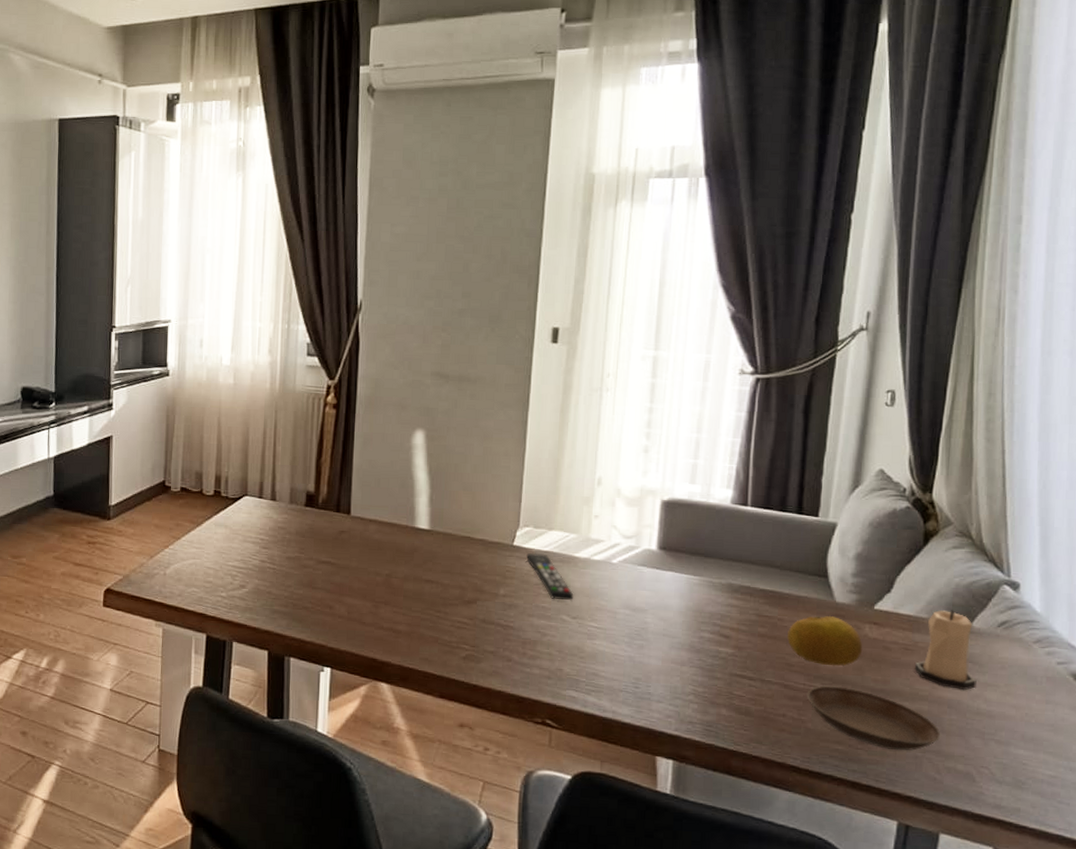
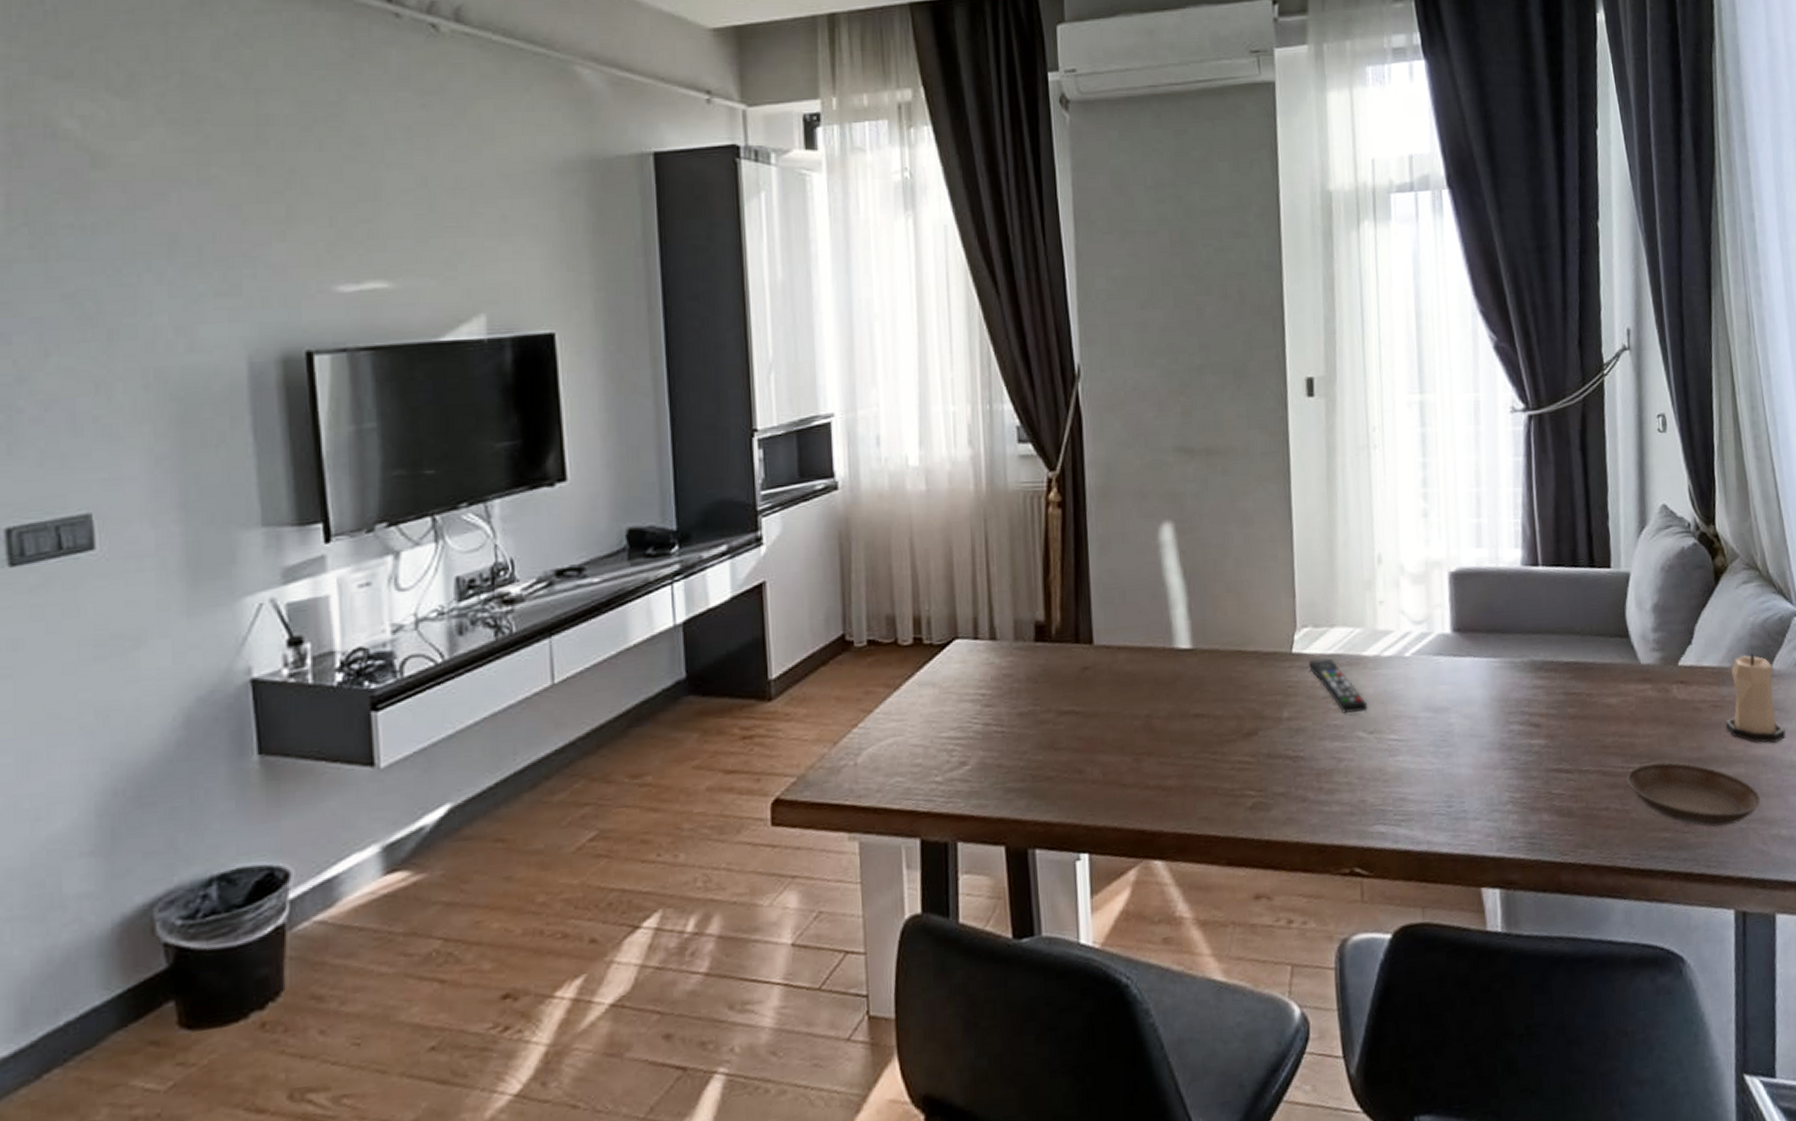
fruit: present [787,615,863,667] -> none [1598,681,1674,741]

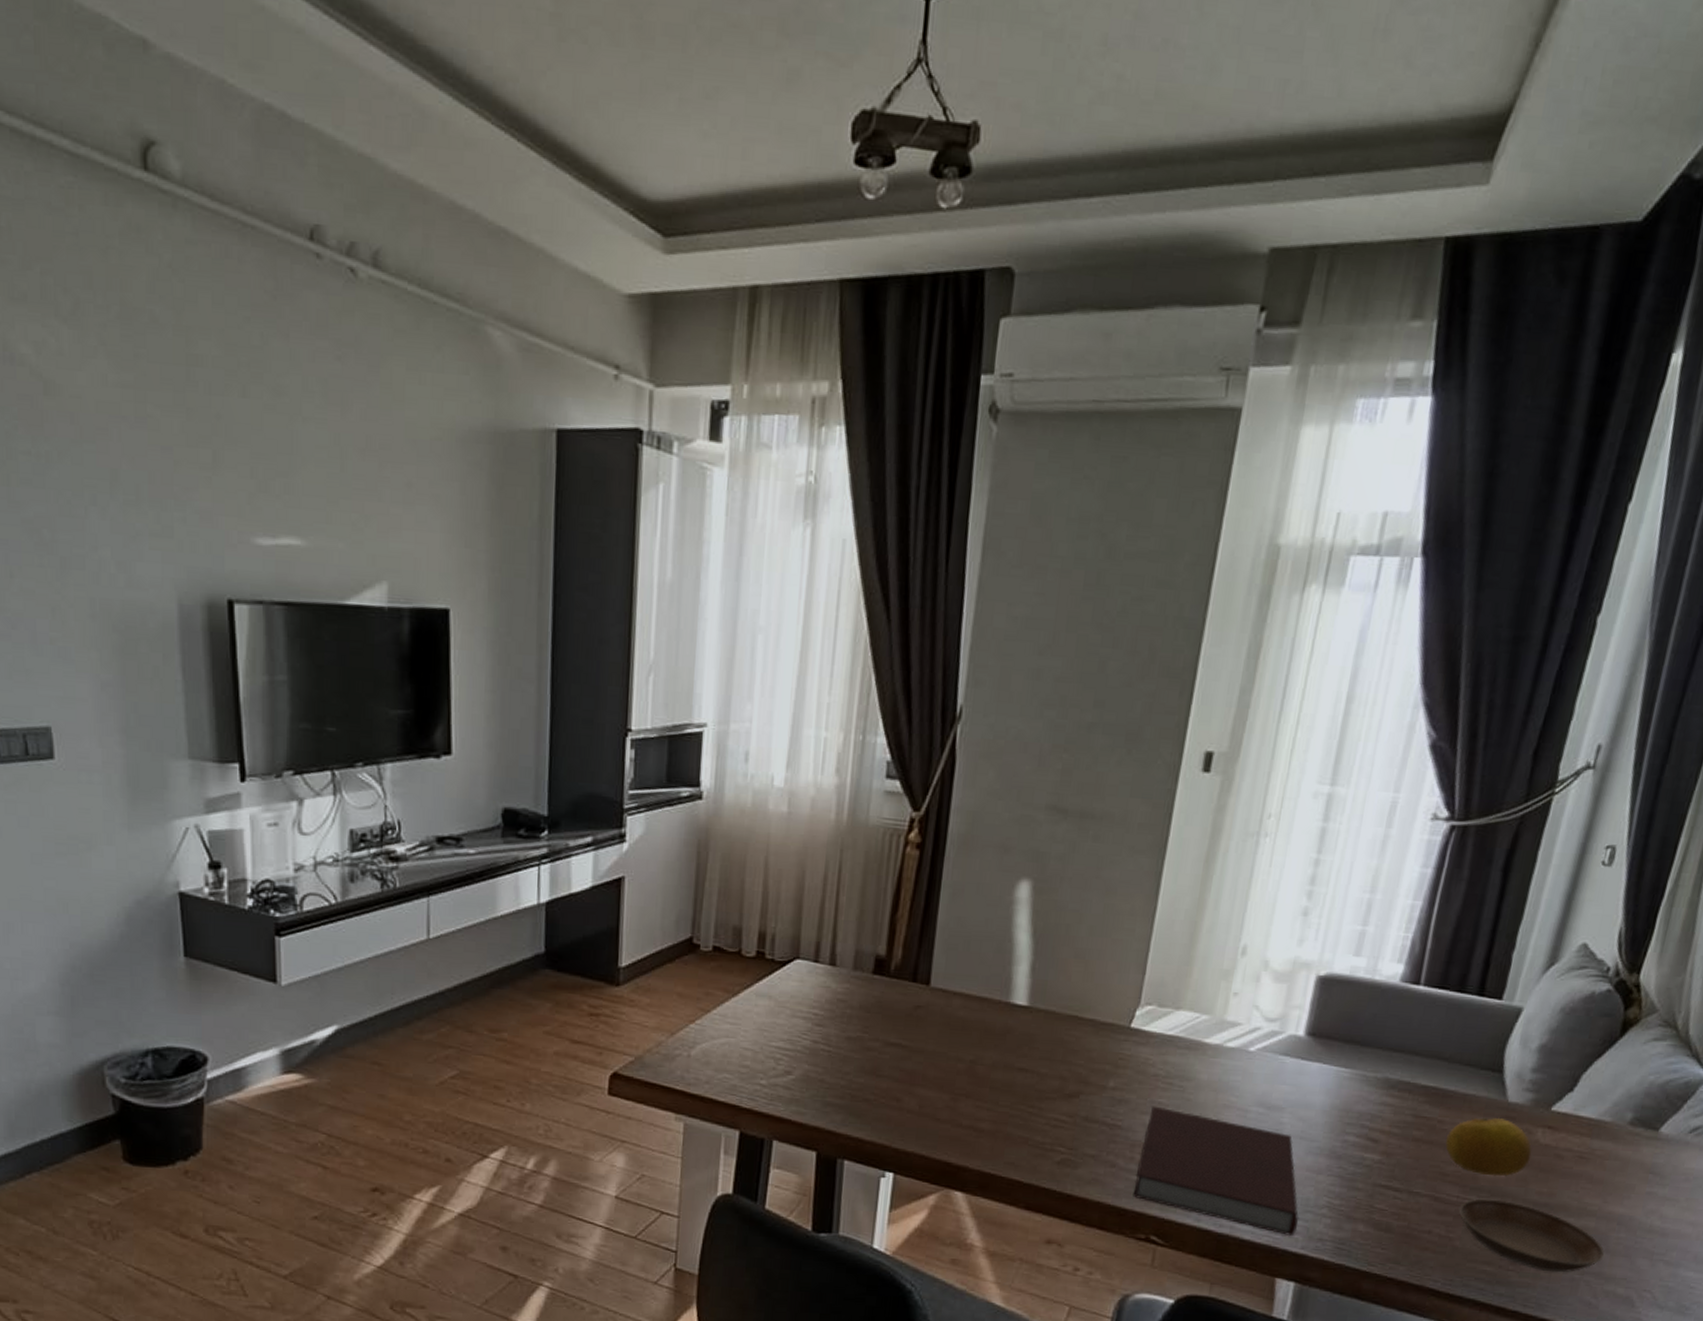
remote control: present [1308,658,1368,713] -> none [1145,1036,1199,1096]
notebook: none [1327,729,1488,840] -> present [1133,1106,1298,1236]
fruit: none [1598,681,1674,741] -> present [1445,1117,1532,1177]
candle: present [1725,653,1786,743] -> none [1586,1112,1661,1204]

